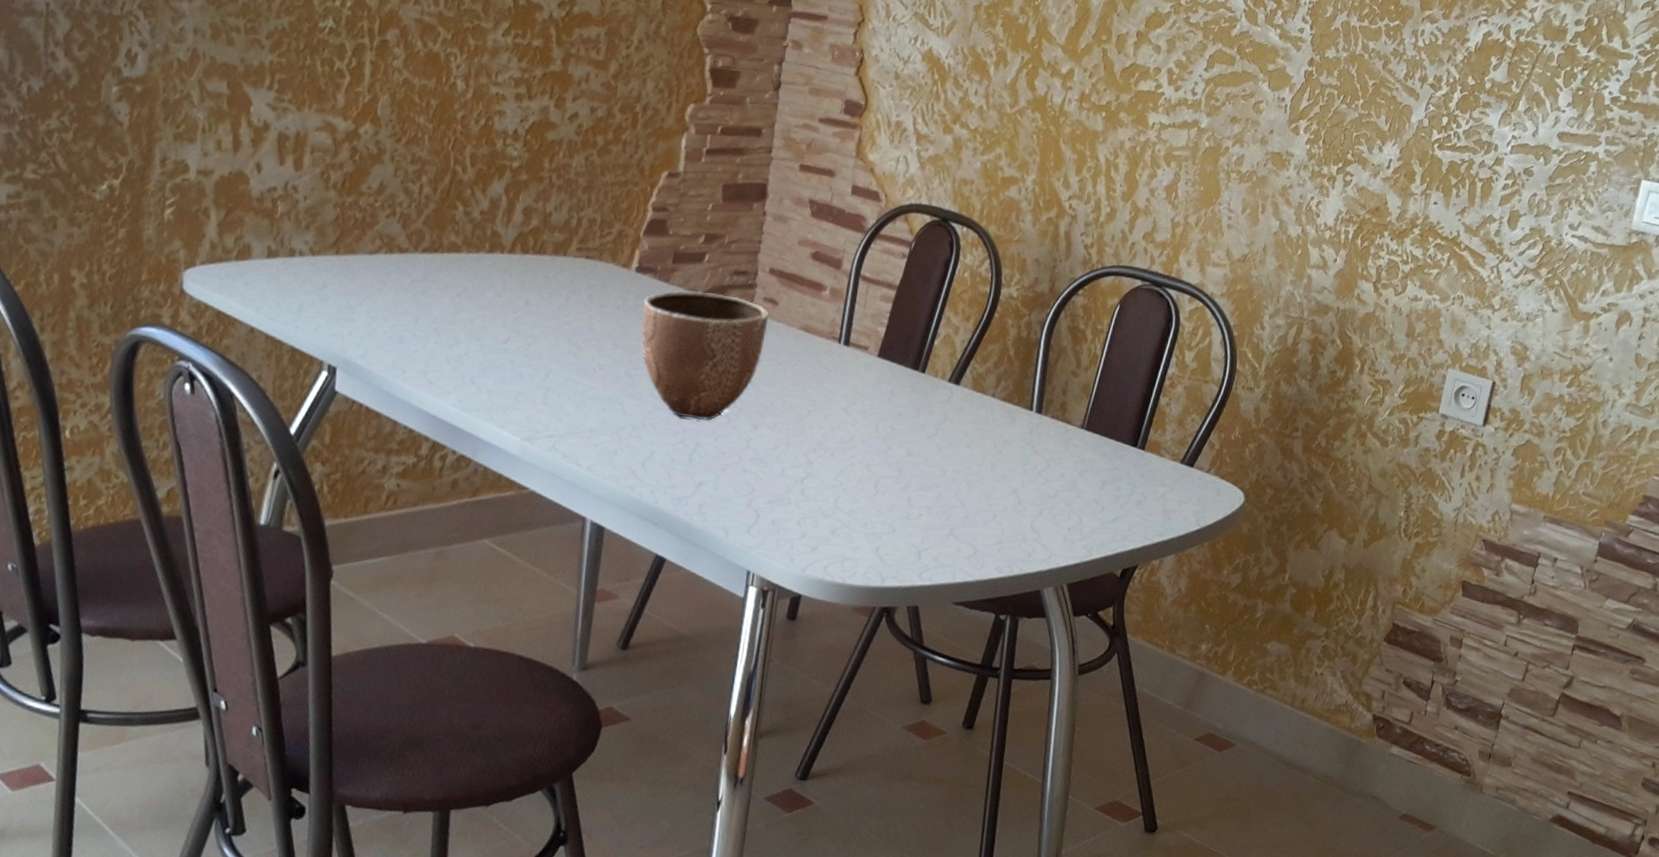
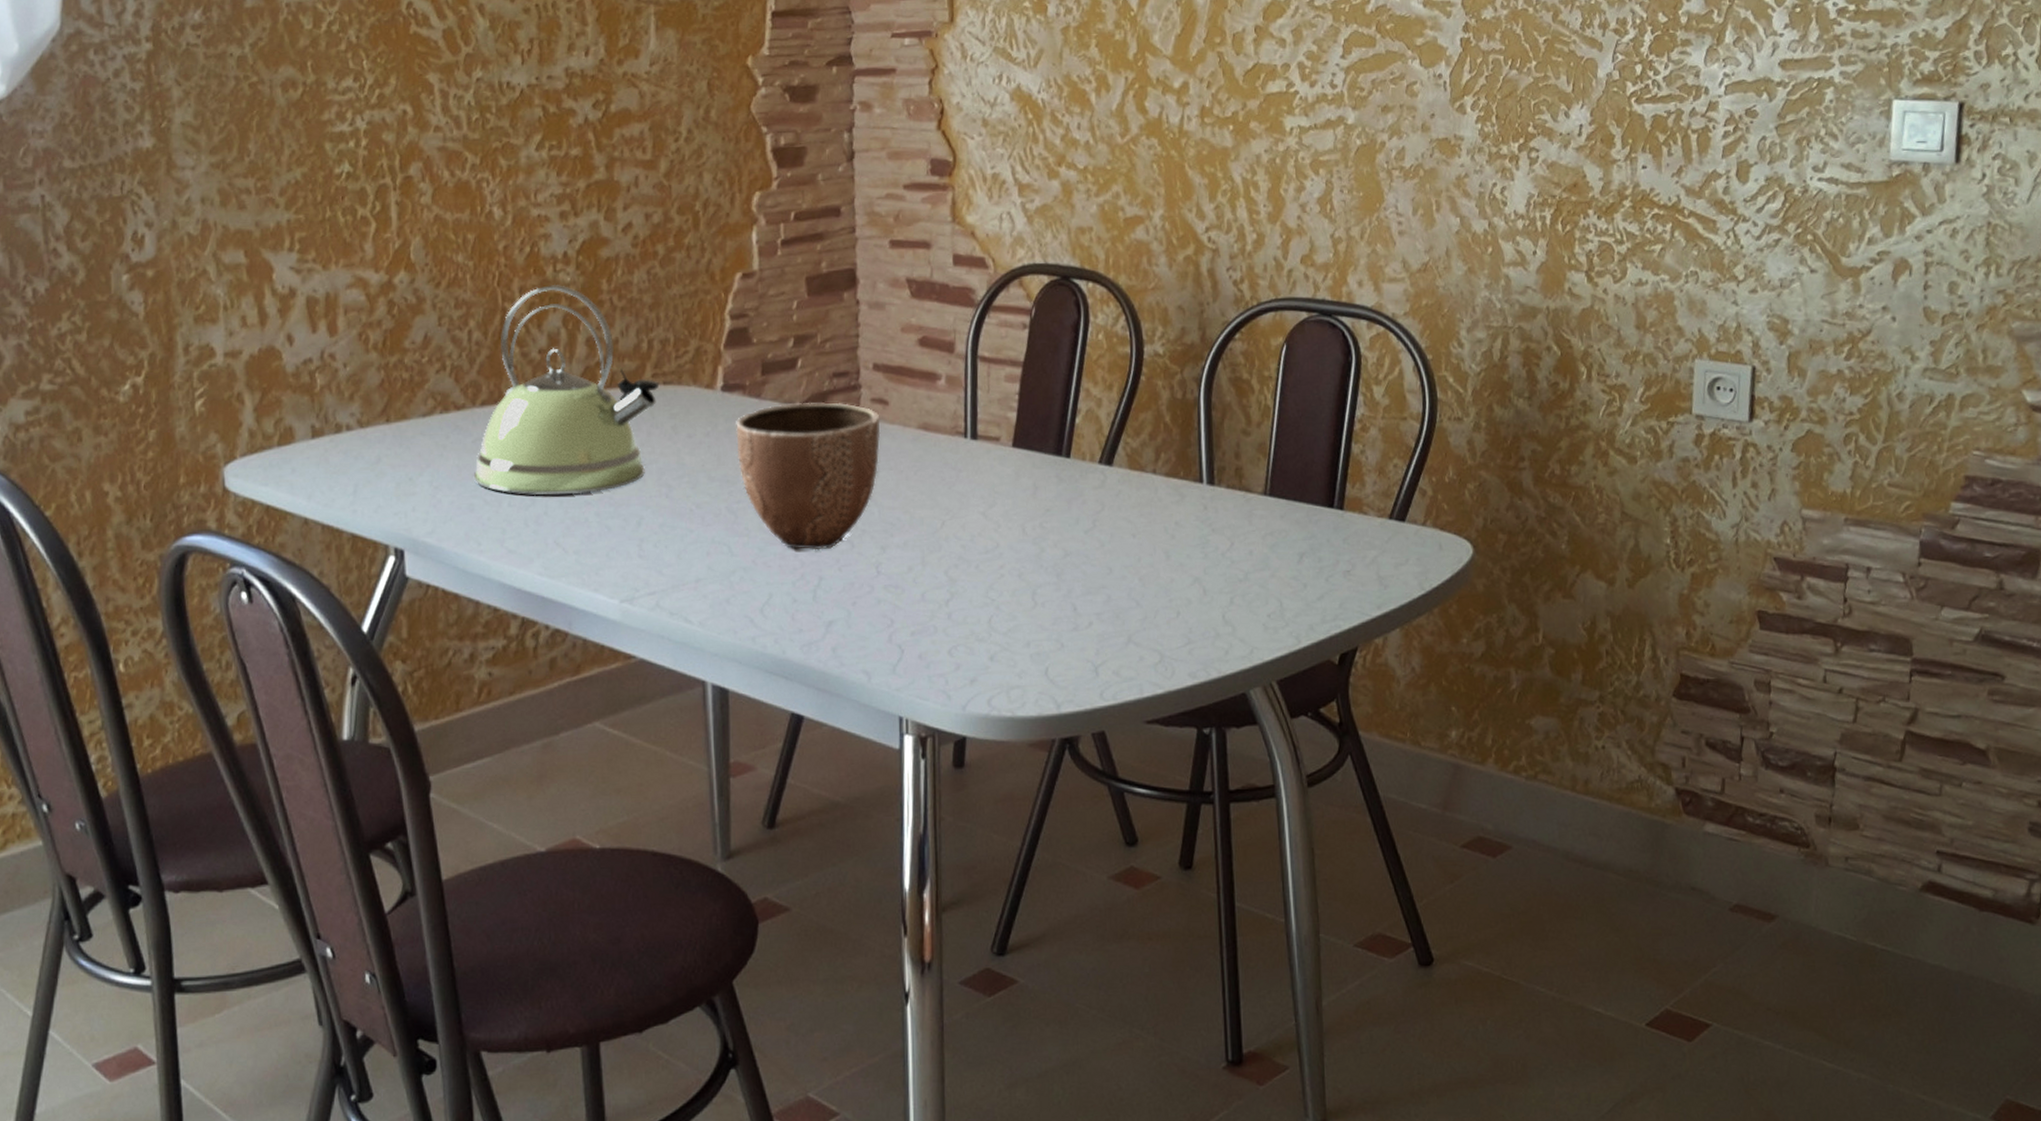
kettle: none [407,155,583,343] -> present [473,284,660,496]

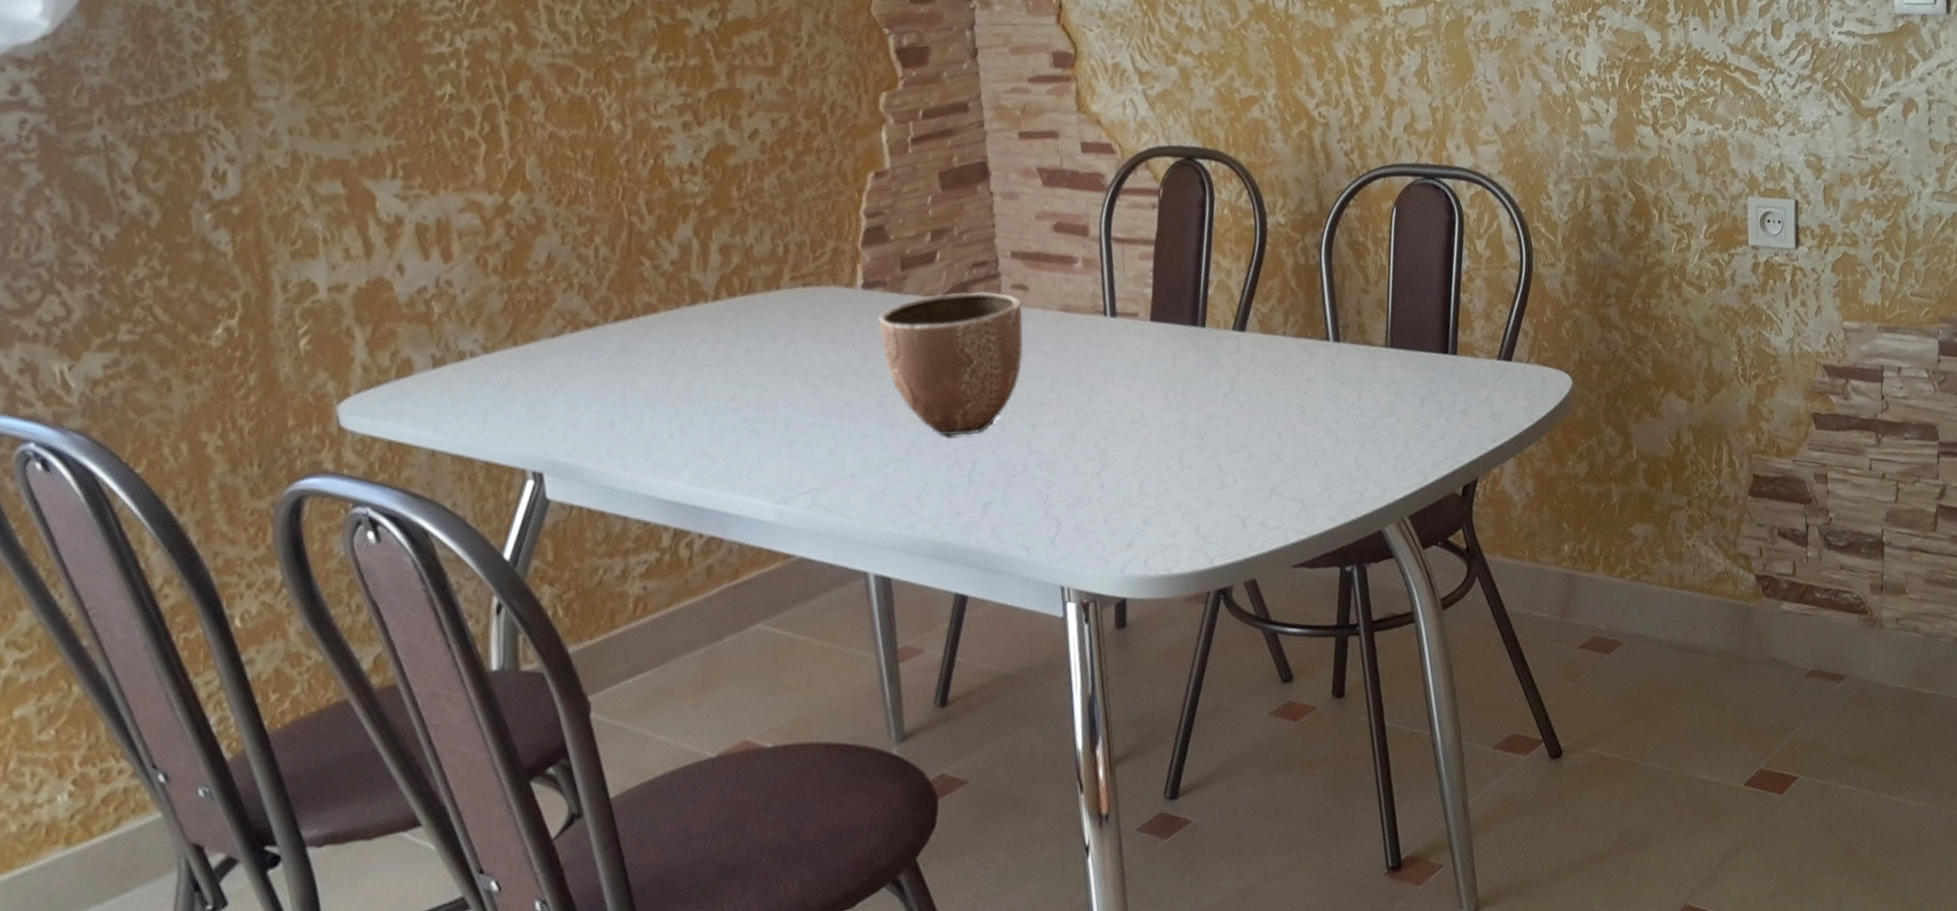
kettle: present [473,284,660,496] -> none [611,194,799,407]

